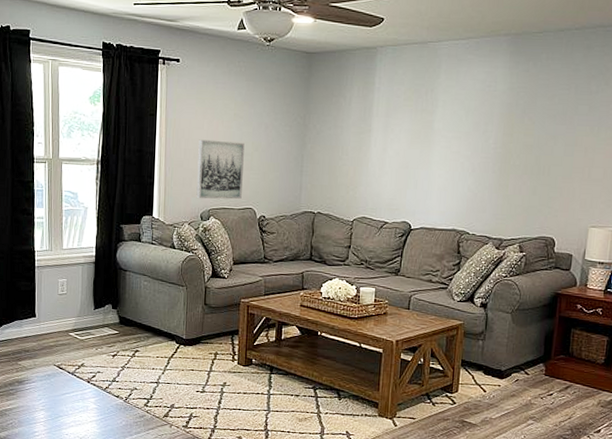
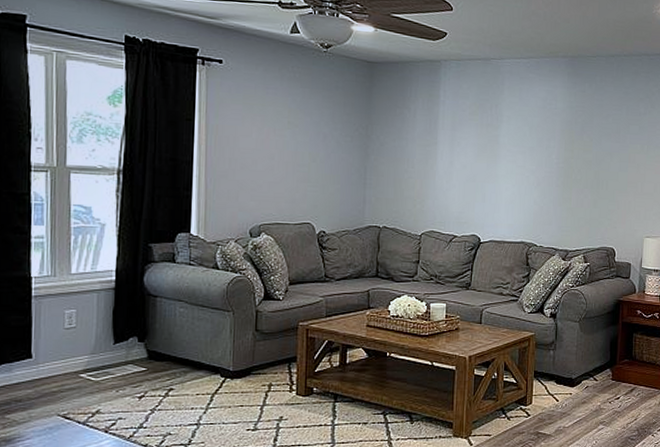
wall art: present [196,139,245,199] -> none [244,148,300,214]

